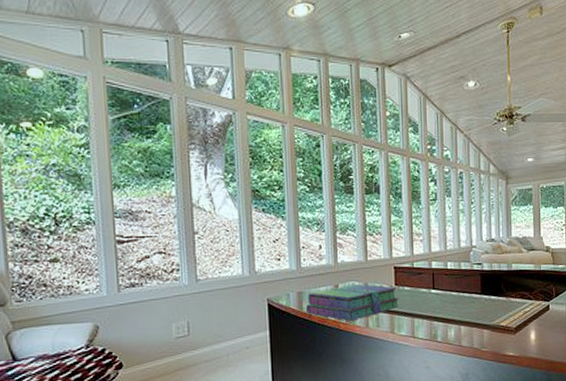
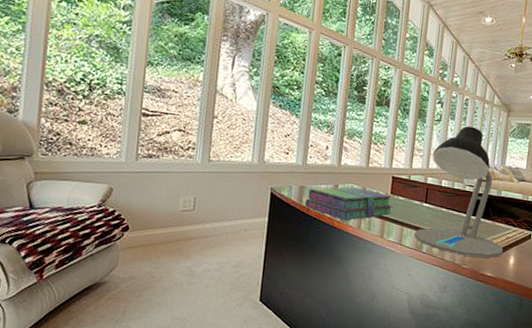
desk lamp: none [427,201,523,339] -> present [414,126,503,258]

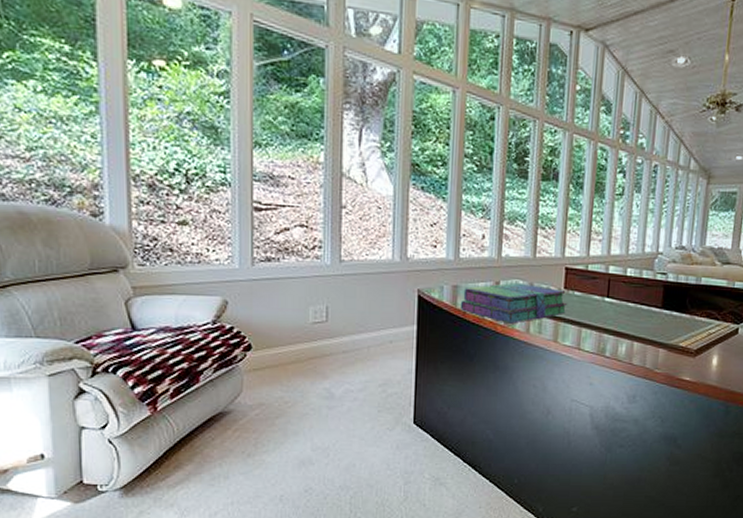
desk lamp: present [414,126,503,258] -> none [595,199,704,359]

